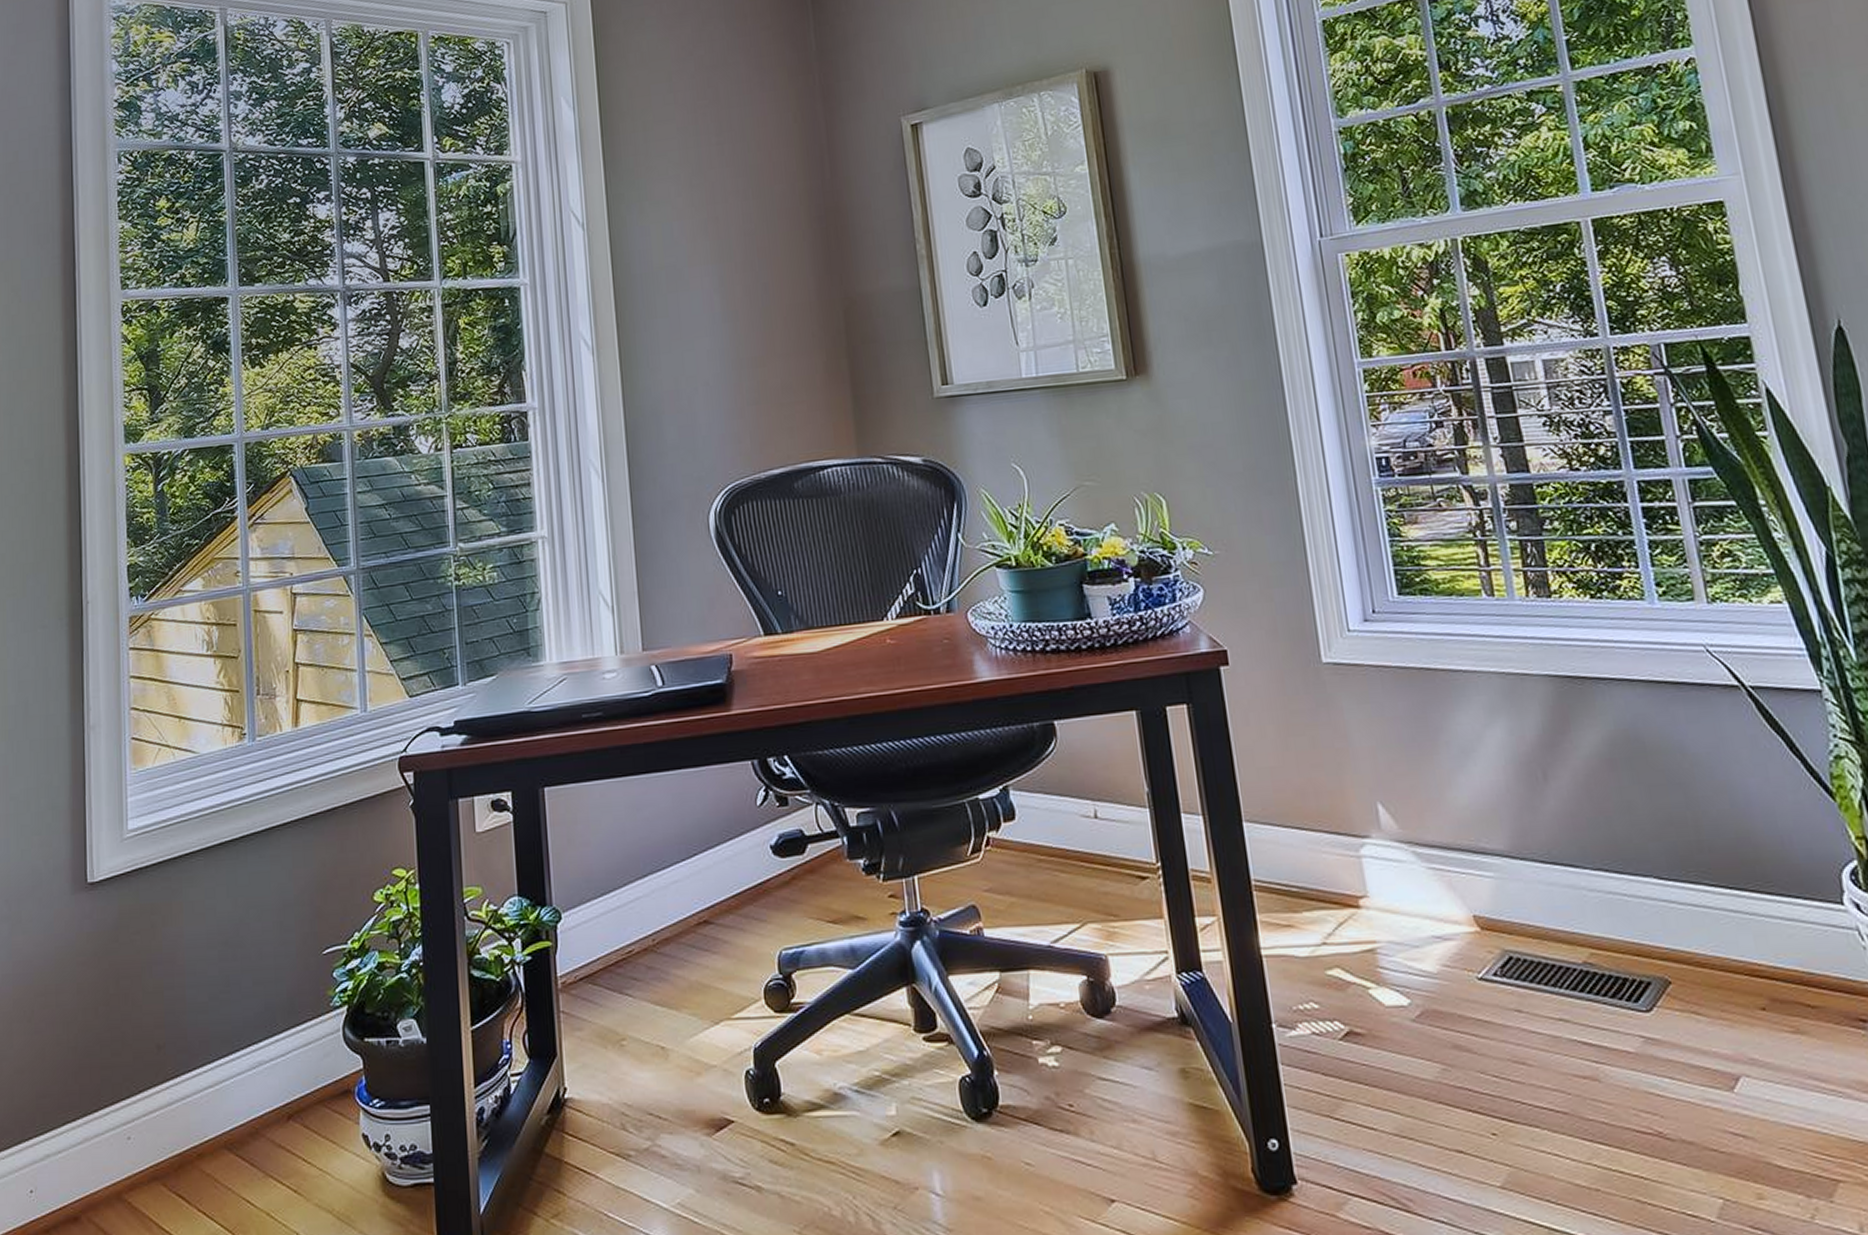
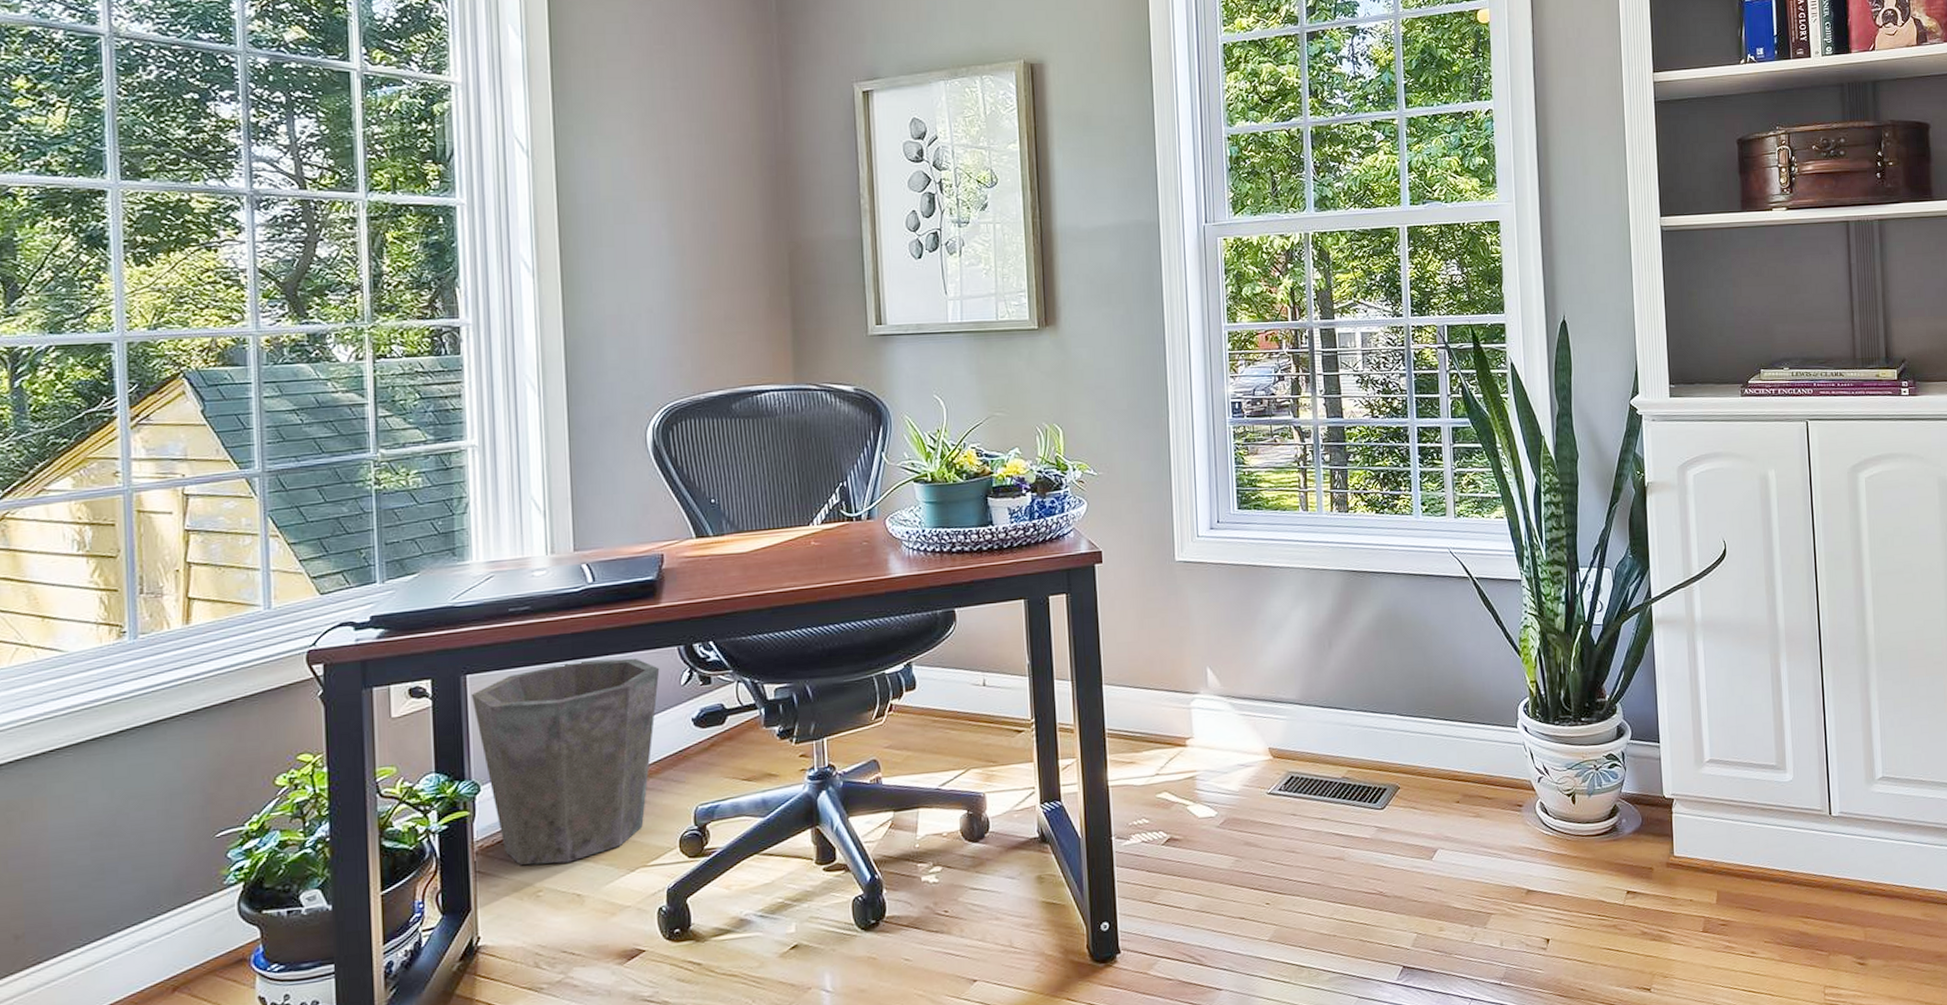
waste bin: none [549,773,734,1009] -> present [470,658,660,865]

